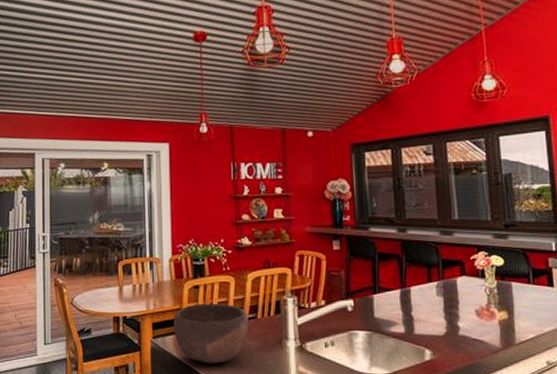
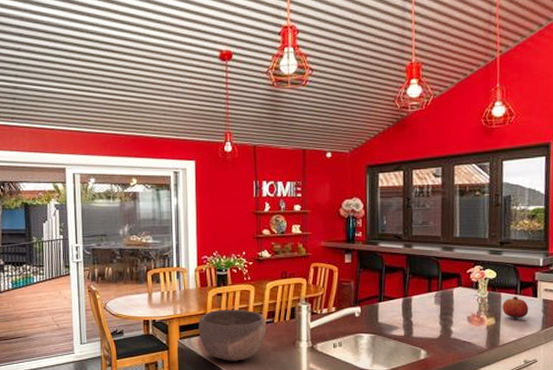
fruit: none [514,286,546,312] -> present [502,296,529,319]

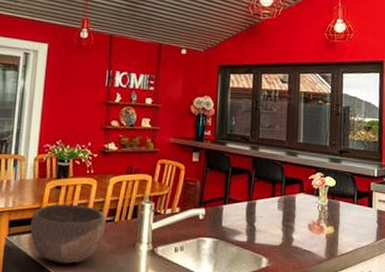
fruit: present [502,296,529,319] -> none [340,205,365,229]

